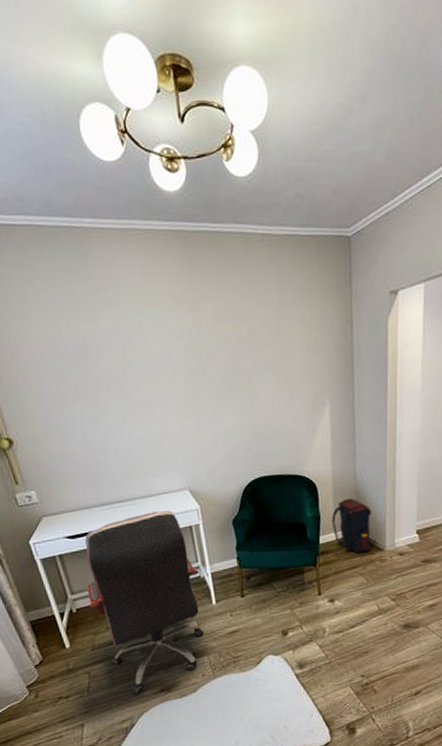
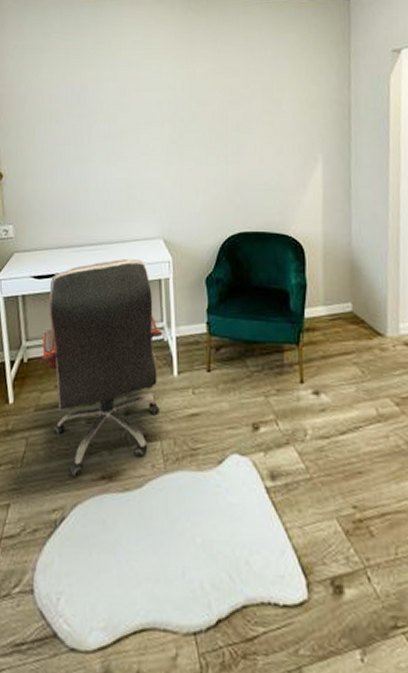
satchel: present [331,498,371,553] -> none [320,266,369,336]

